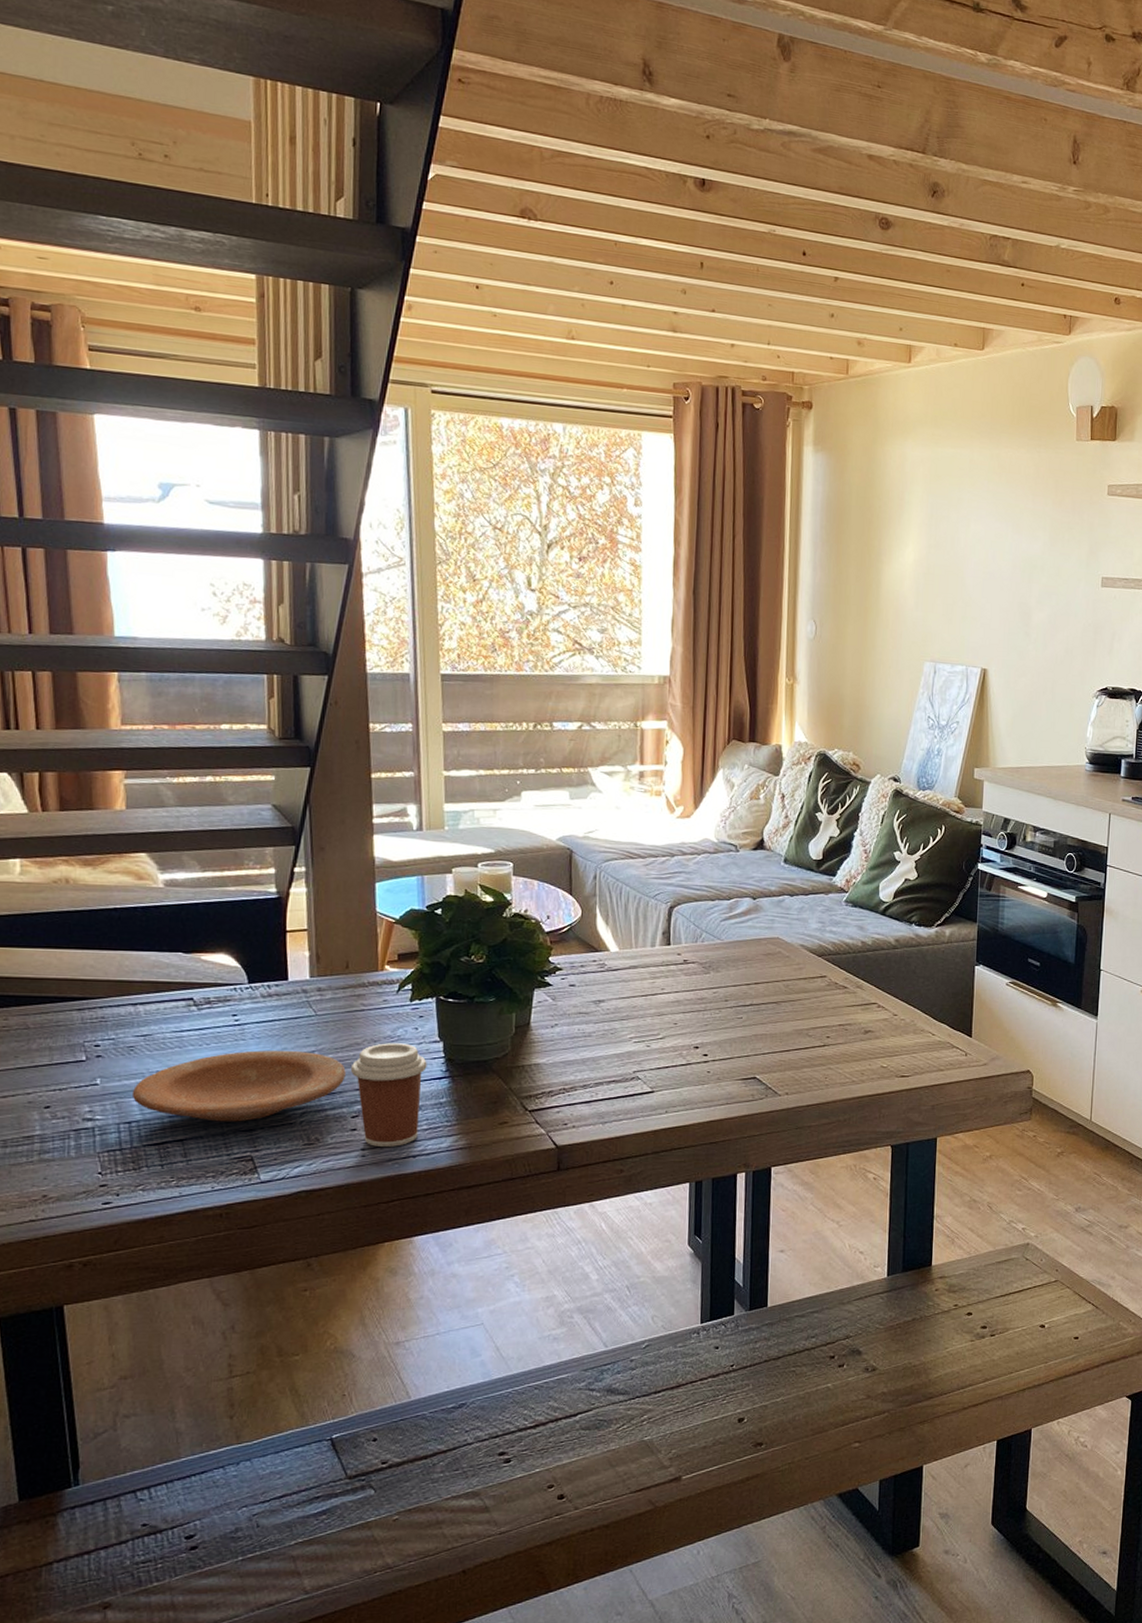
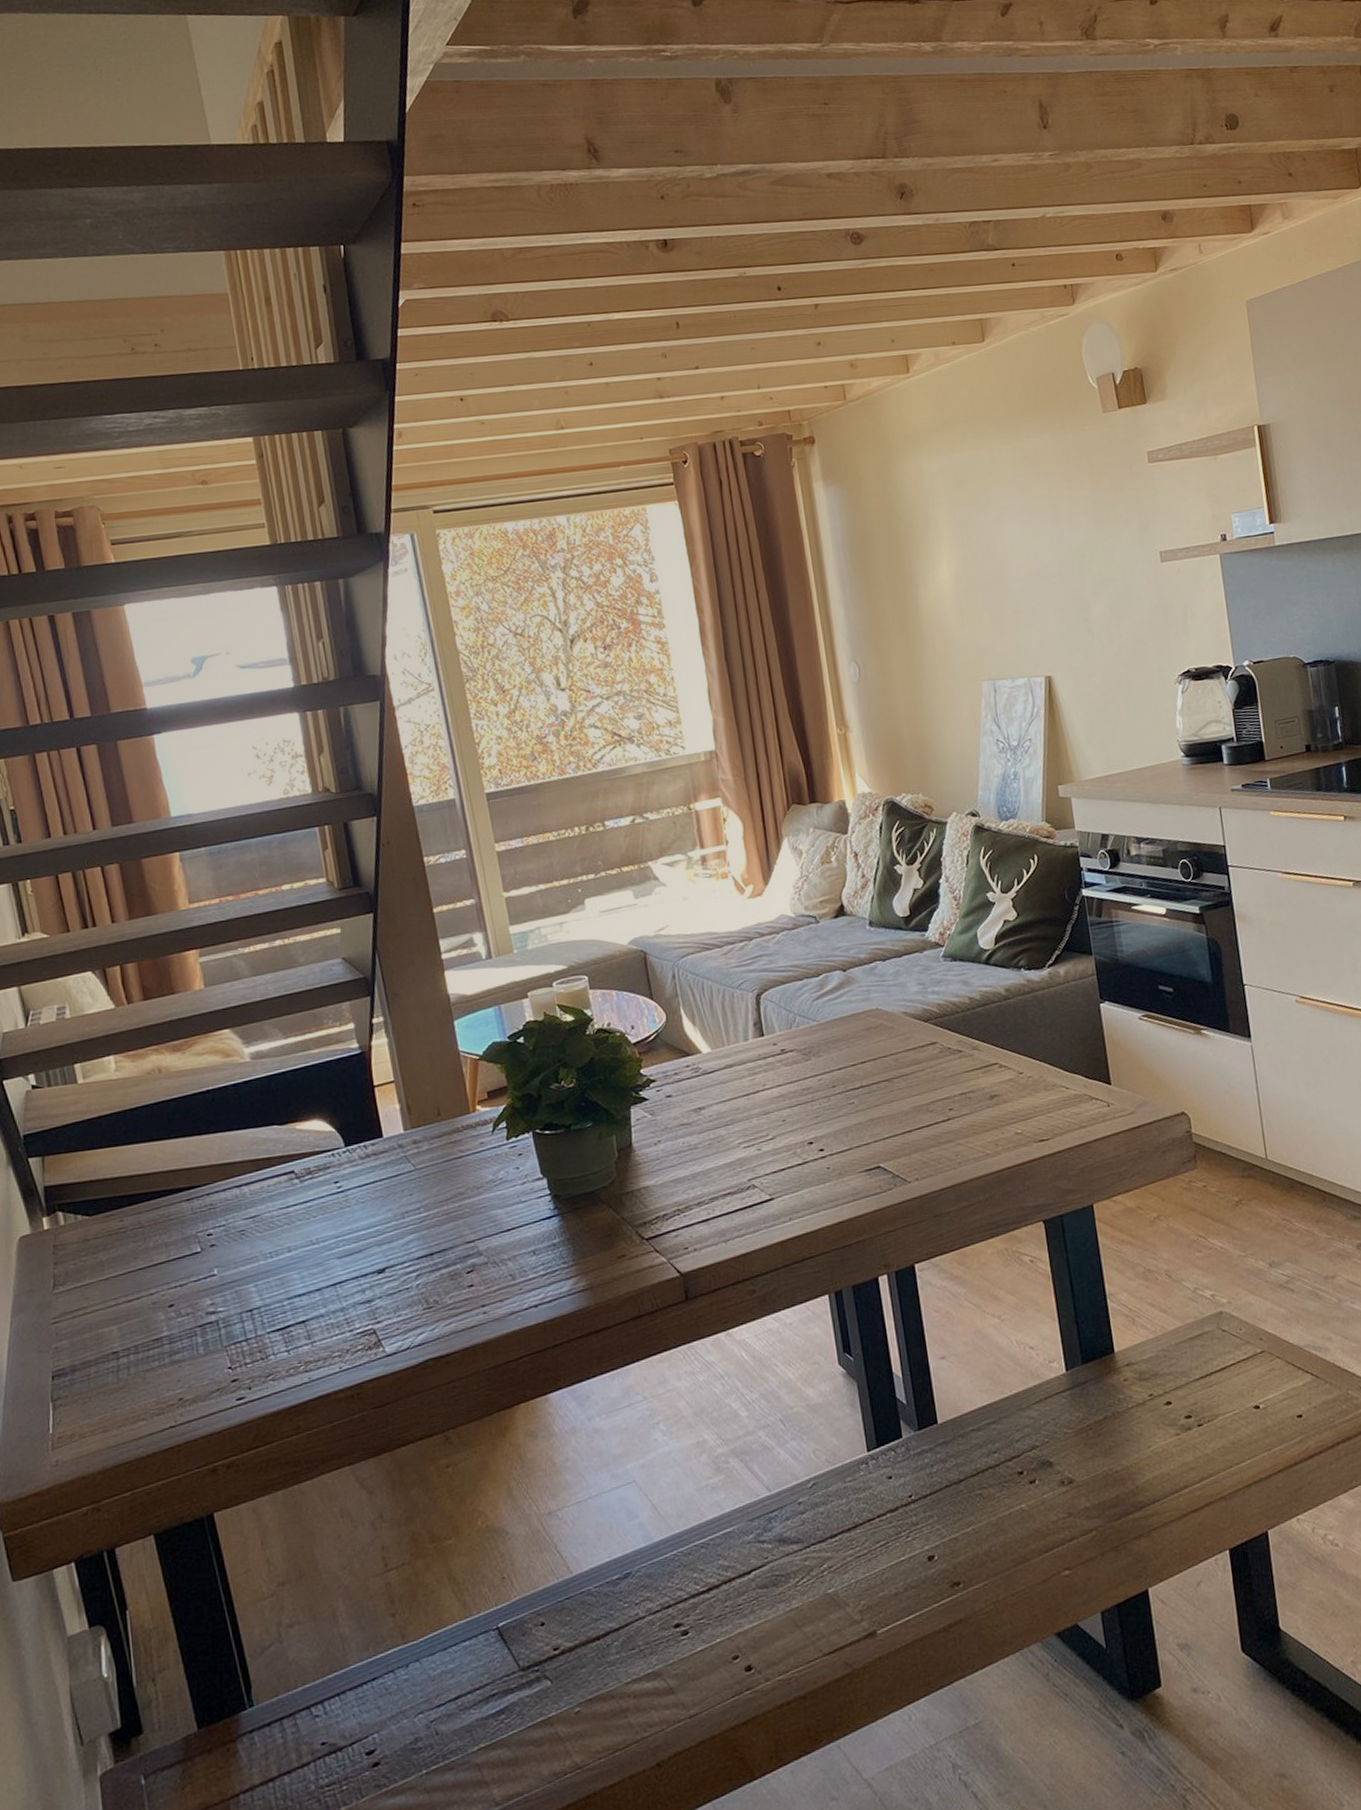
plate: present [131,1050,346,1122] -> none [249,1209,455,1298]
coffee cup: present [350,1043,427,1148] -> none [457,1185,536,1301]

